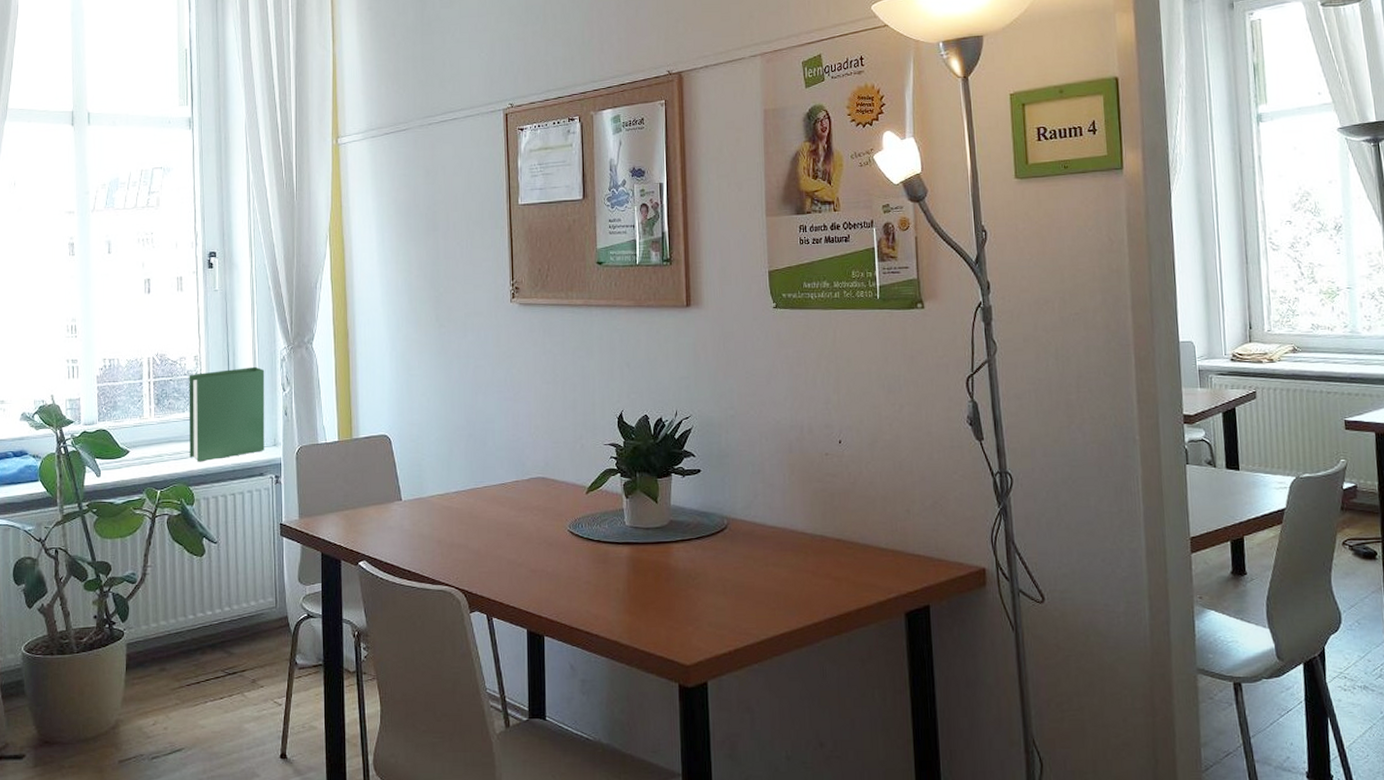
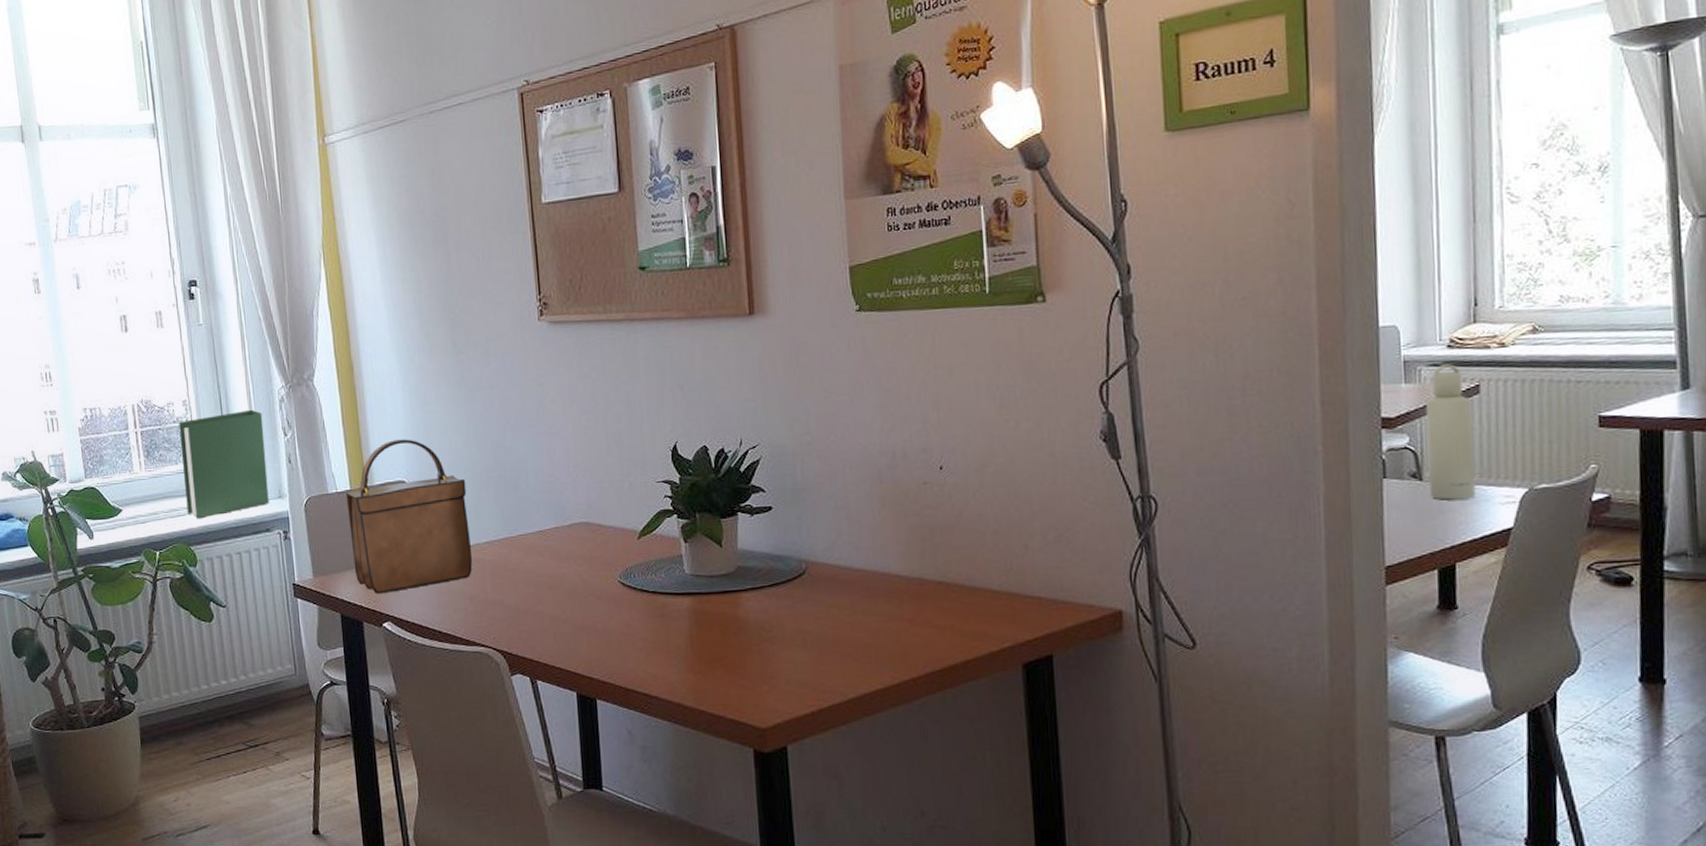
handbag: none [334,398,442,536] -> present [346,439,473,594]
bottle: none [1216,374,1256,484] -> present [1425,364,1475,500]

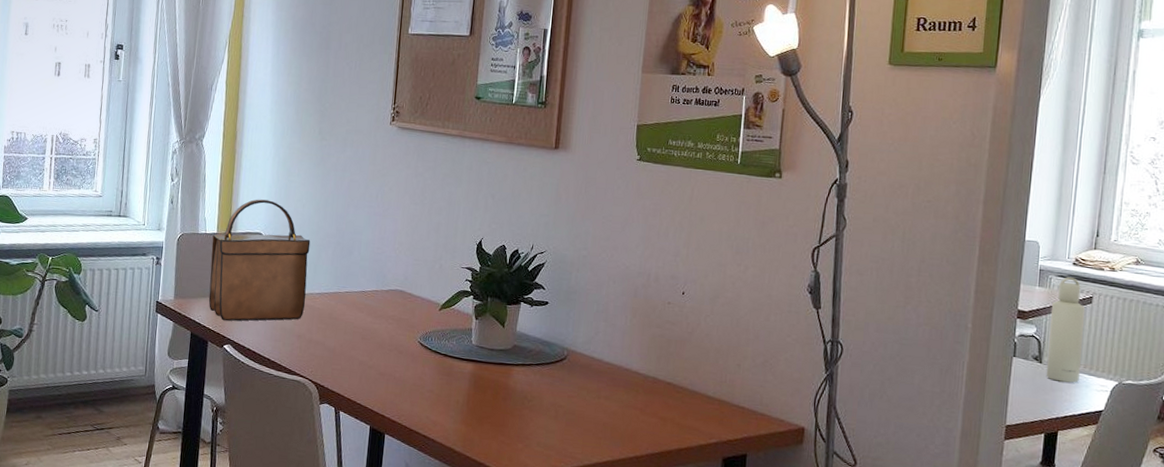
binder: present [178,409,270,519] -> none [81,155,157,236]

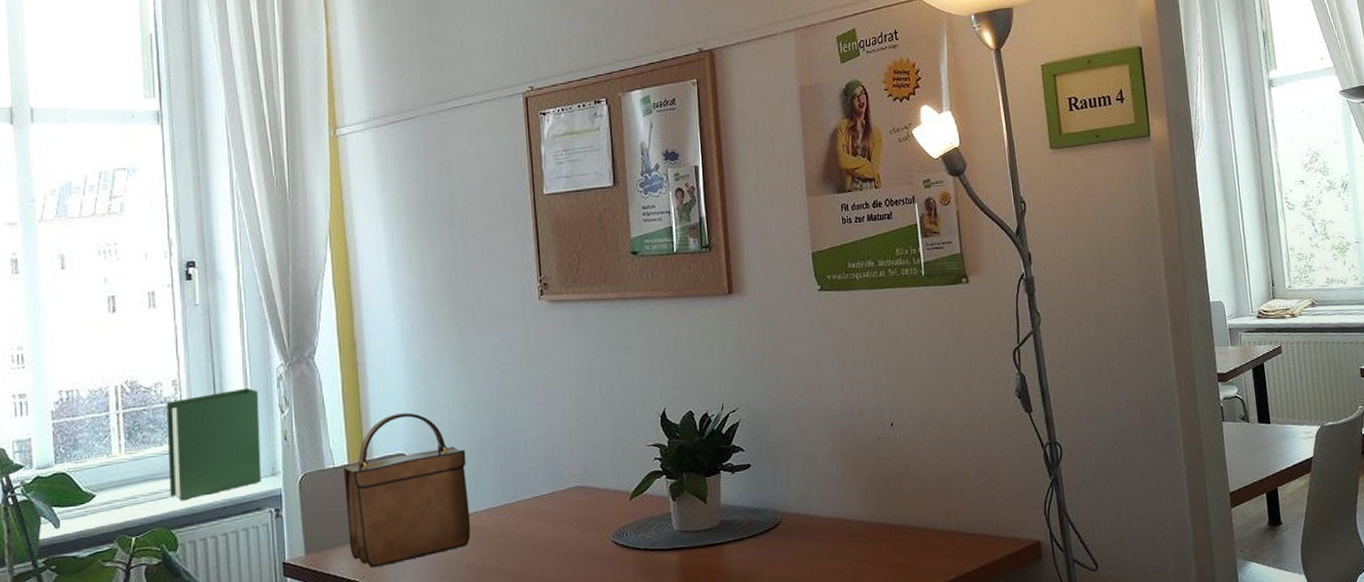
binder: none [81,155,157,236] -> present [166,387,262,501]
bottle: present [1046,277,1085,383] -> none [1246,331,1286,438]

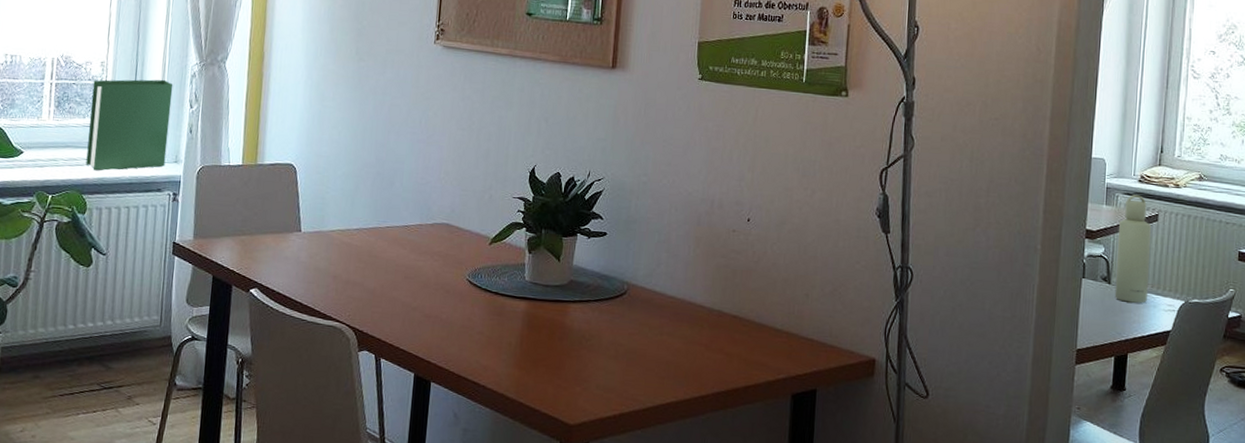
handbag: present [343,412,471,568] -> none [232,126,347,263]
bottle: none [1246,331,1286,438] -> present [1114,195,1151,304]

